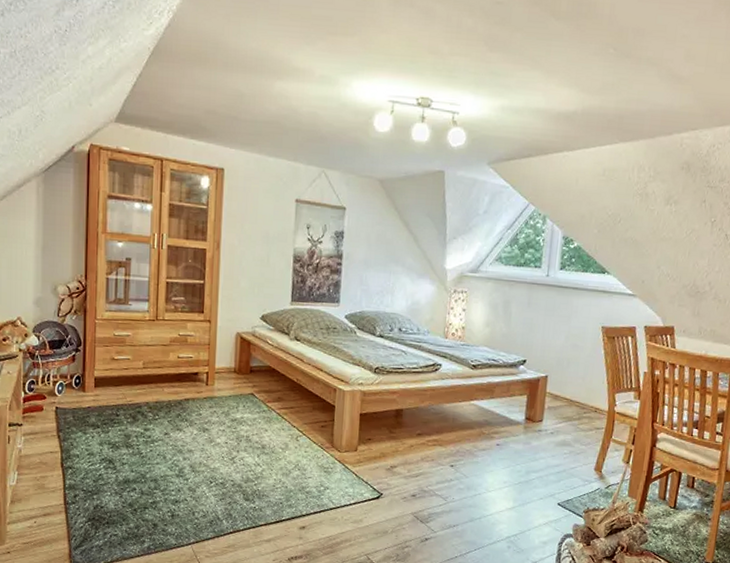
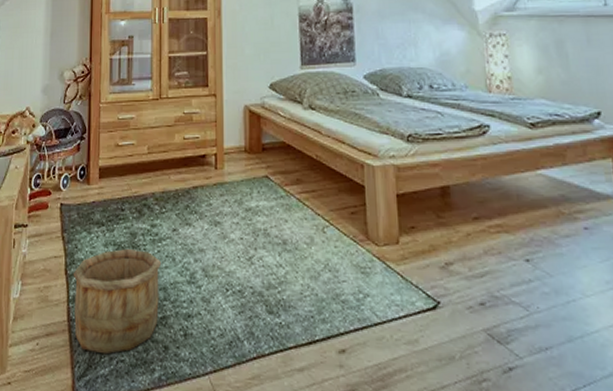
wooden bucket: none [69,447,154,530] -> present [73,248,162,355]

